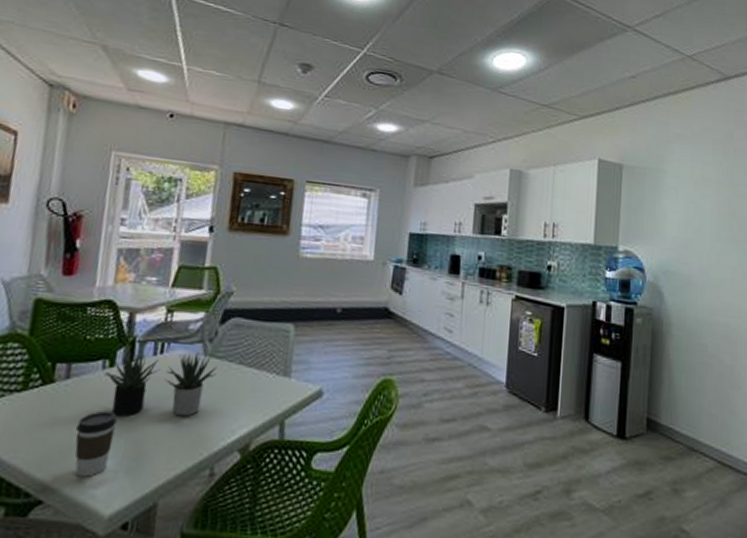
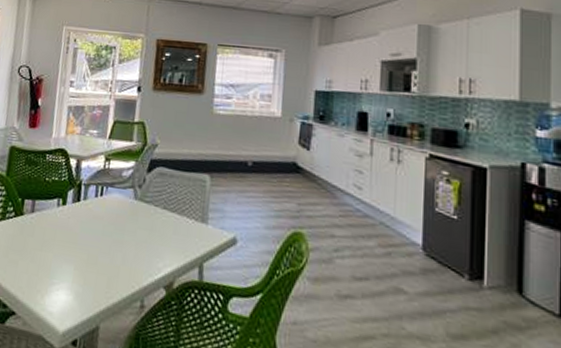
coffee cup: present [75,411,117,477] -> none [38,241,68,297]
succulent plant: present [104,352,217,417] -> none [58,194,145,253]

